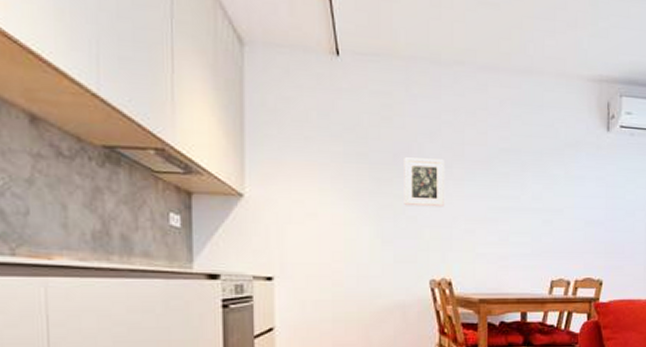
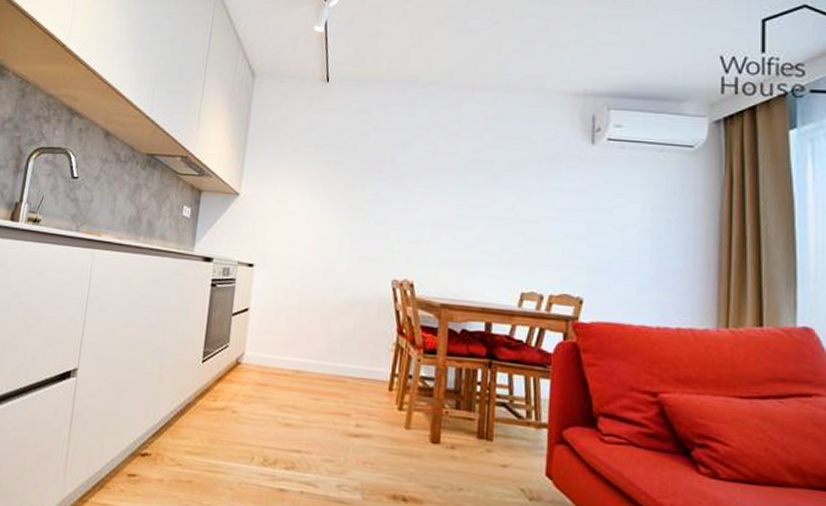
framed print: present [404,157,446,207] -> none [373,166,415,213]

